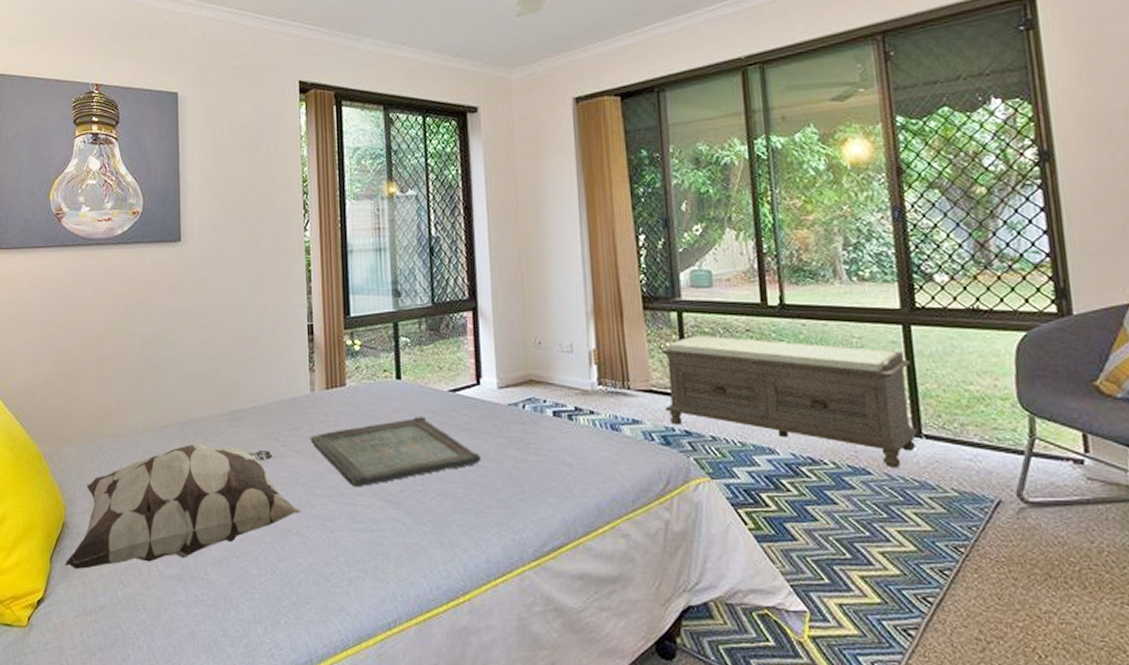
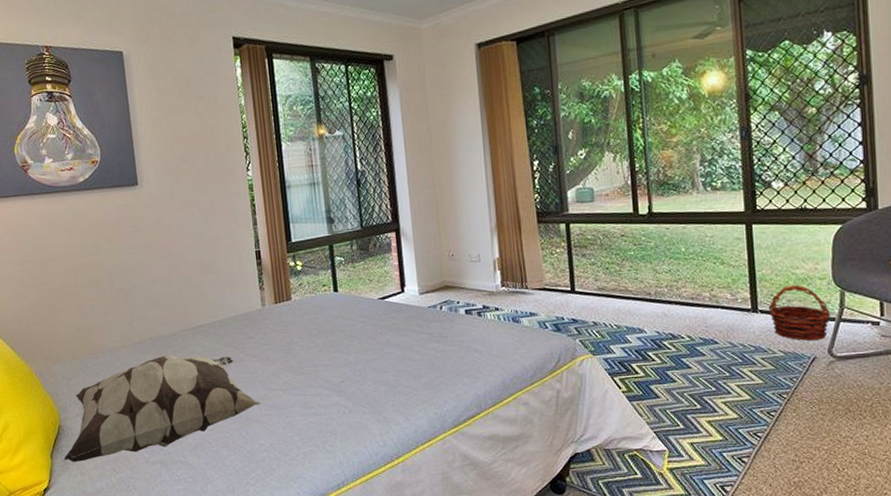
serving tray: present [310,417,482,488] -> none [264,321,408,381]
bench: present [662,335,918,467] -> none [553,241,755,337]
basket: none [935,405,1018,478] -> present [768,284,830,341]

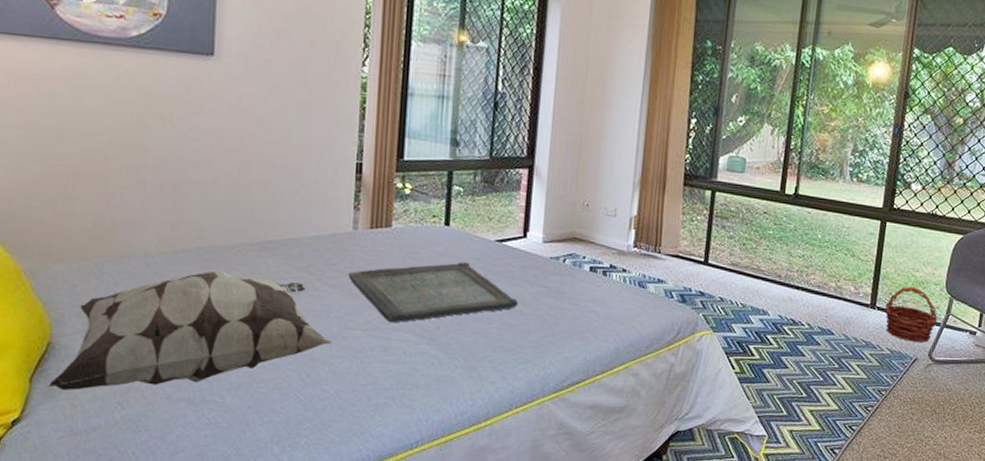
serving tray: none [264,321,408,381] -> present [348,262,519,323]

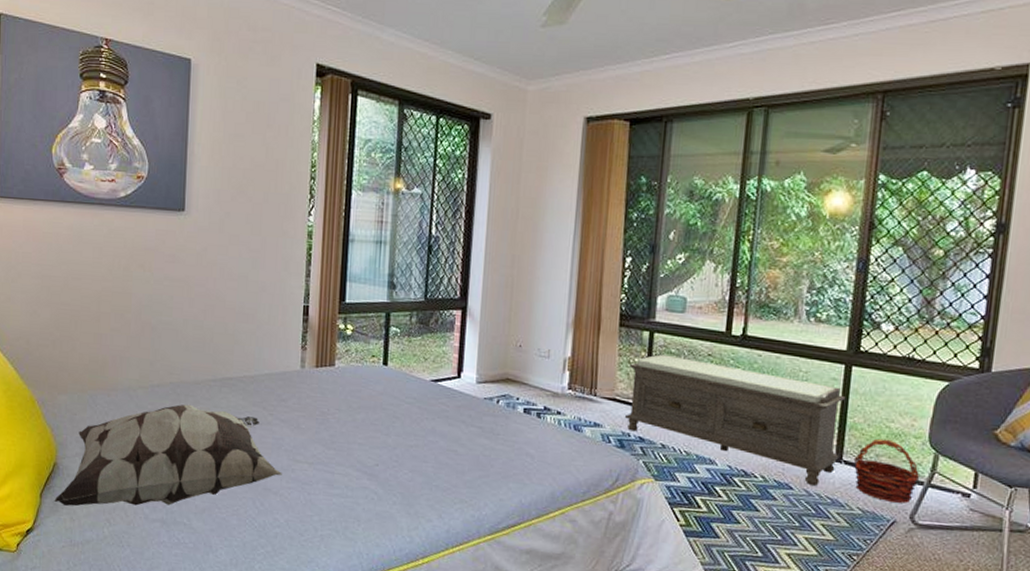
serving tray: present [348,262,519,323] -> none [296,401,454,458]
bench: none [687,212,881,330] -> present [625,354,846,486]

